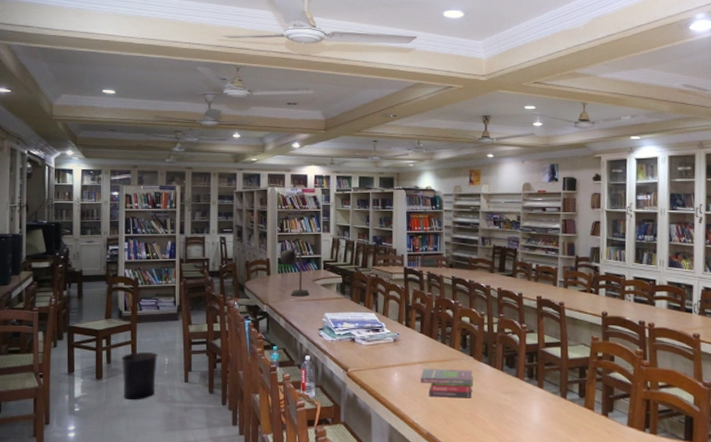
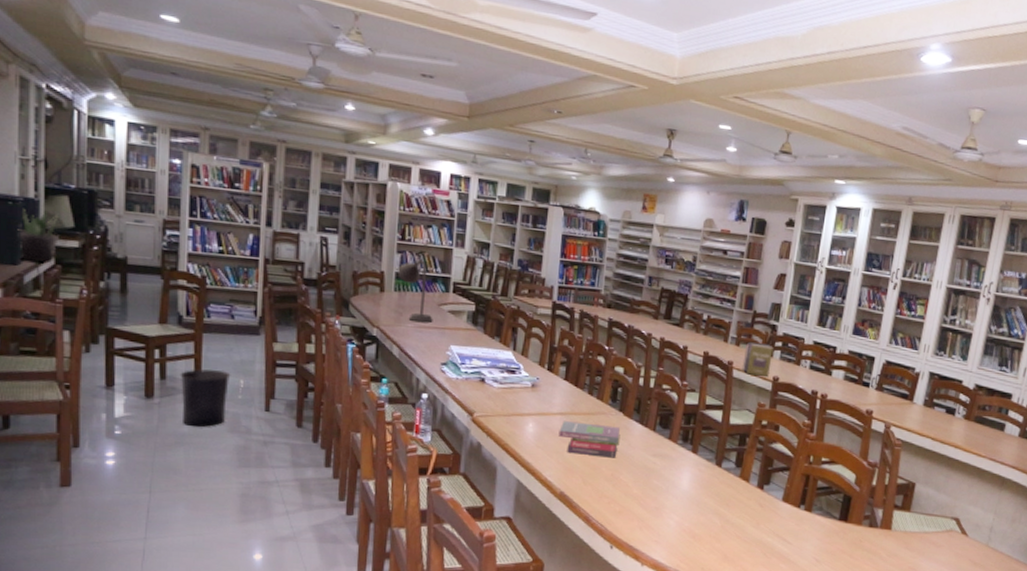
planter: none [8,242,37,282] -> present [17,208,60,264]
books: none [572,283,599,313] -> present [742,341,773,376]

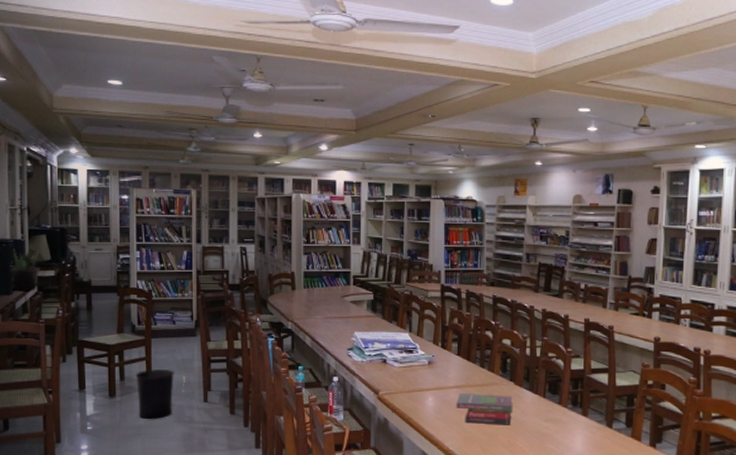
desk lamp: present [398,259,433,323] -> none [305,259,338,314]
books: present [742,341,773,376] -> none [623,305,652,337]

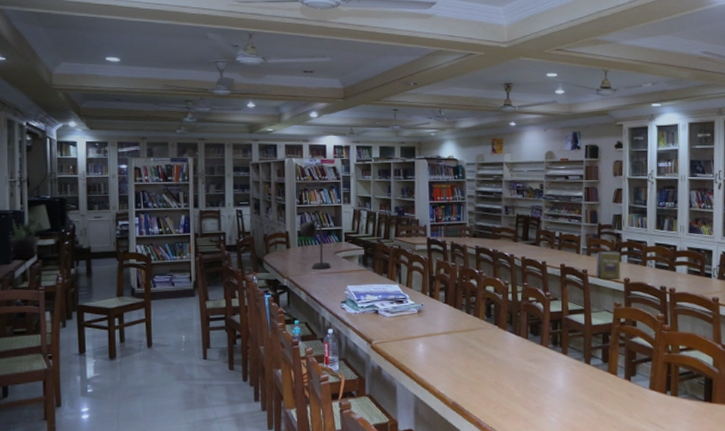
waste bin: present [135,369,175,419] -> none [135,330,175,379]
desk lamp: none [305,259,338,314] -> present [299,218,331,270]
books: present [456,393,513,425] -> none [445,338,498,367]
books: none [623,305,652,337] -> present [595,250,621,280]

